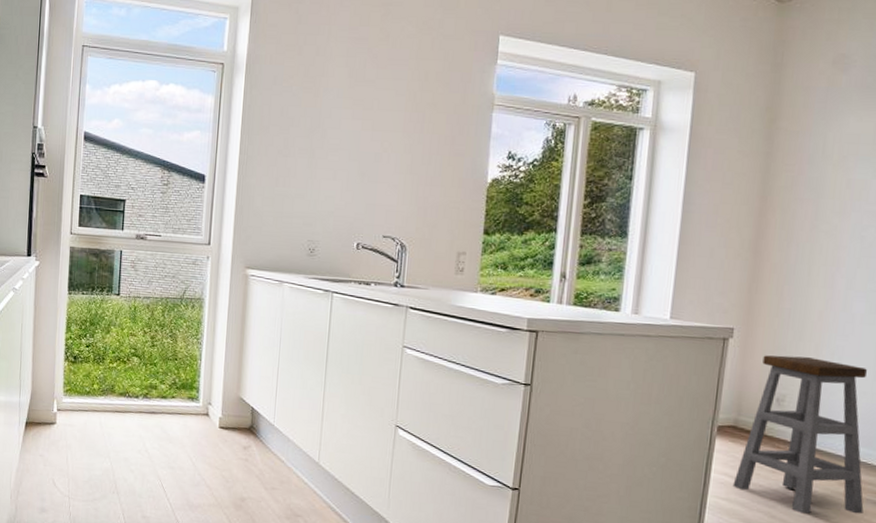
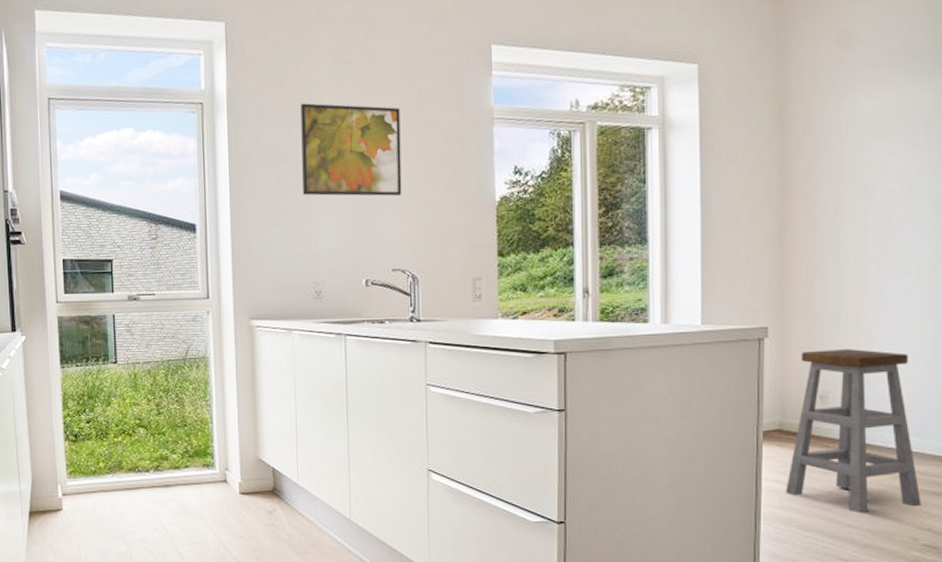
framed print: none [308,73,407,168] -> present [300,103,402,196]

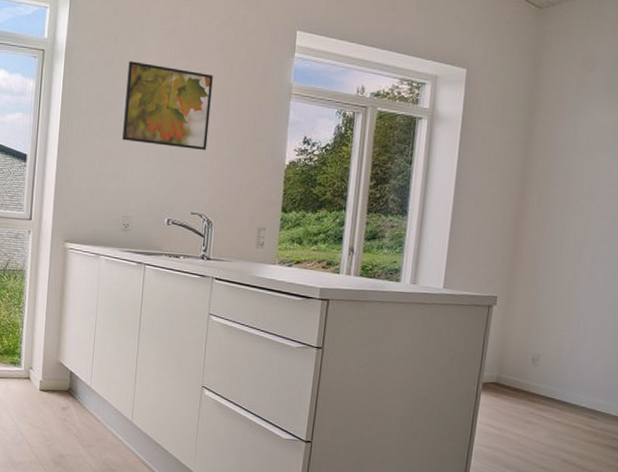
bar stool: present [785,349,921,513] -> none [494,320,607,458]

